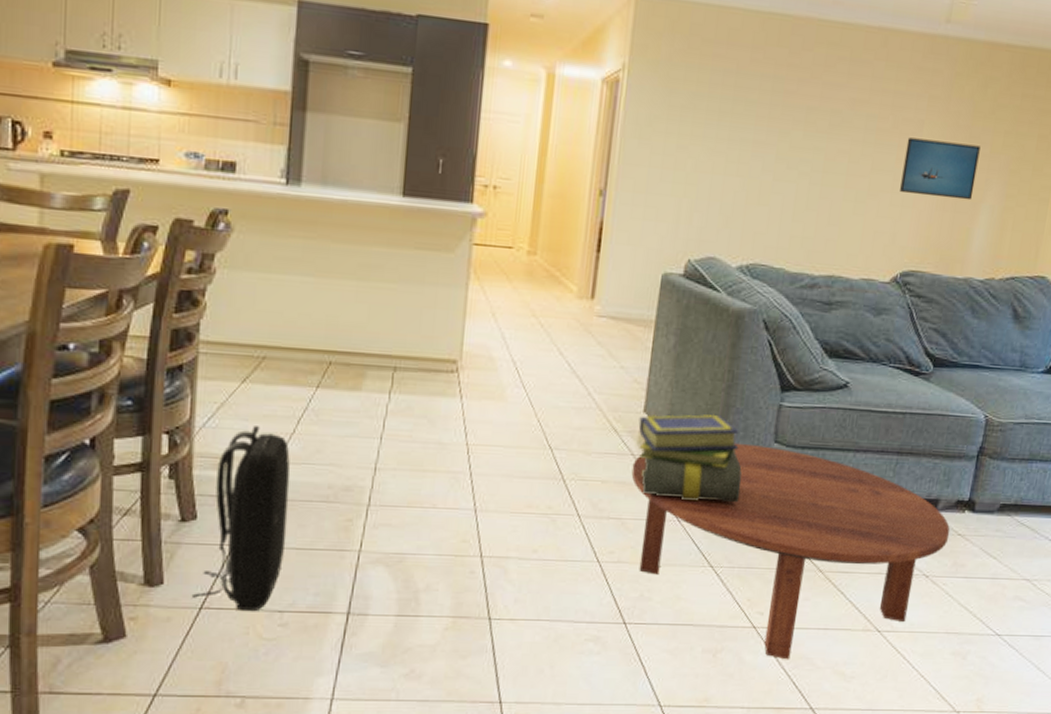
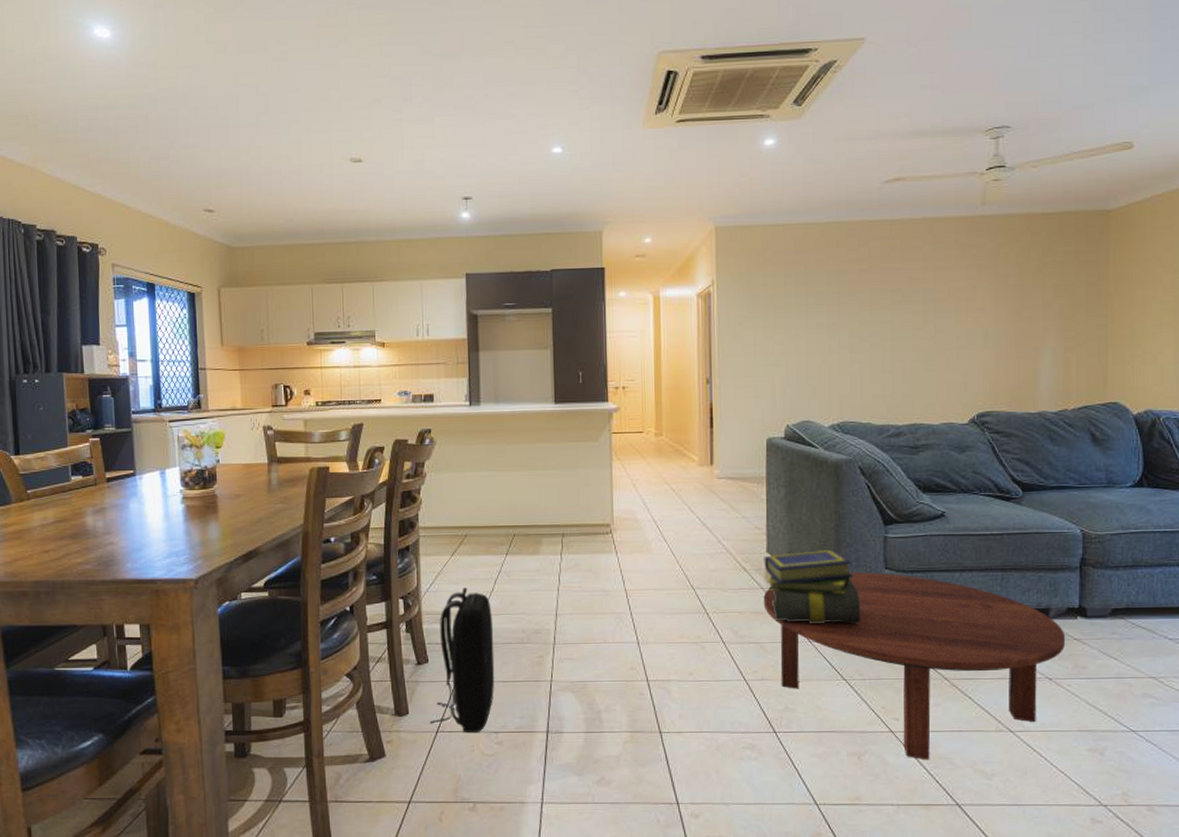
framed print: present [900,137,981,201] -> none [964,300,1033,348]

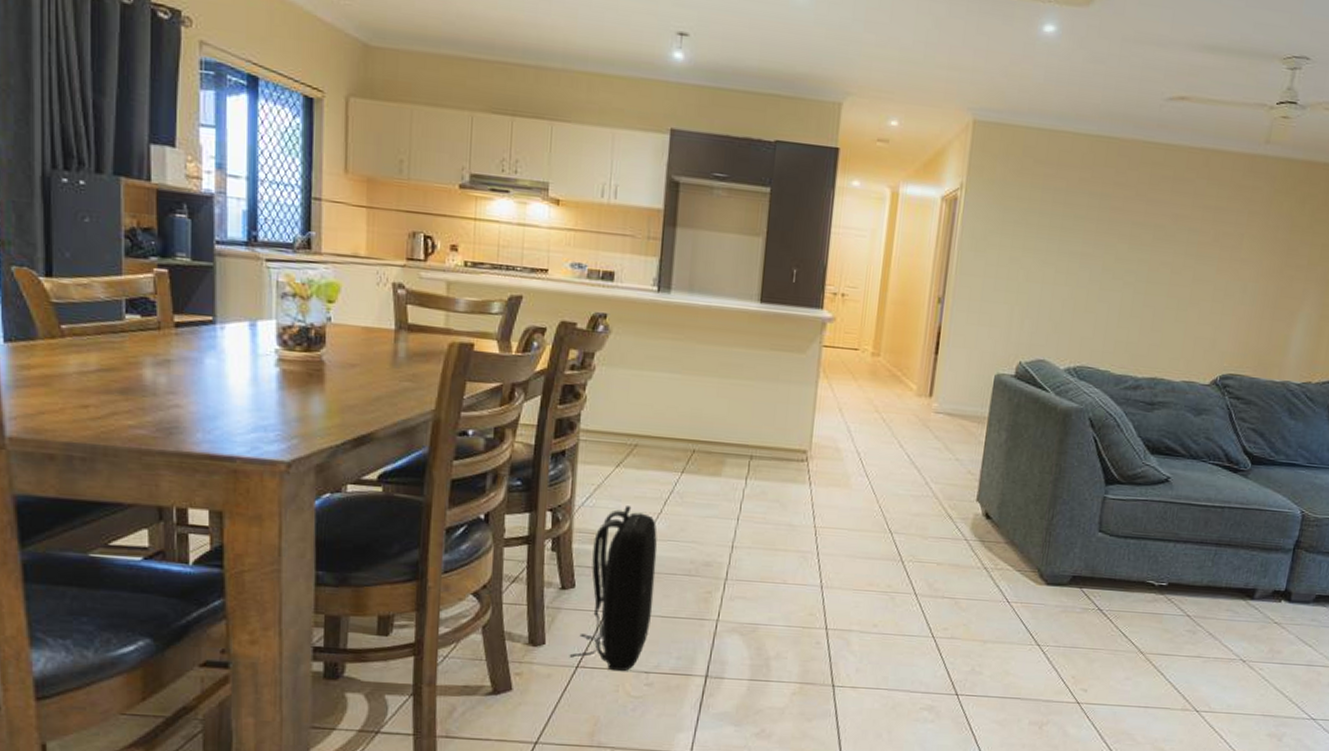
coffee table: present [763,572,1066,761] -> none [964,531,1267,735]
stack of books: present [764,549,861,624] -> none [971,503,1068,586]

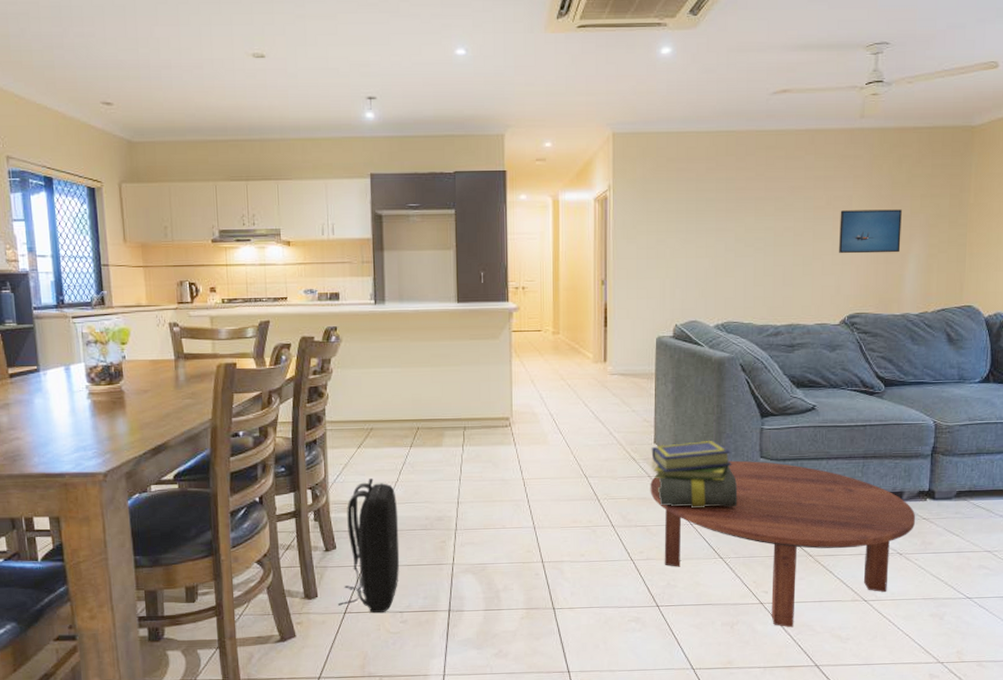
coffee table: none [964,531,1267,735] -> present [650,460,916,628]
stack of books: none [971,503,1068,586] -> present [651,440,738,509]
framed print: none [1220,250,1298,309] -> present [839,209,902,254]

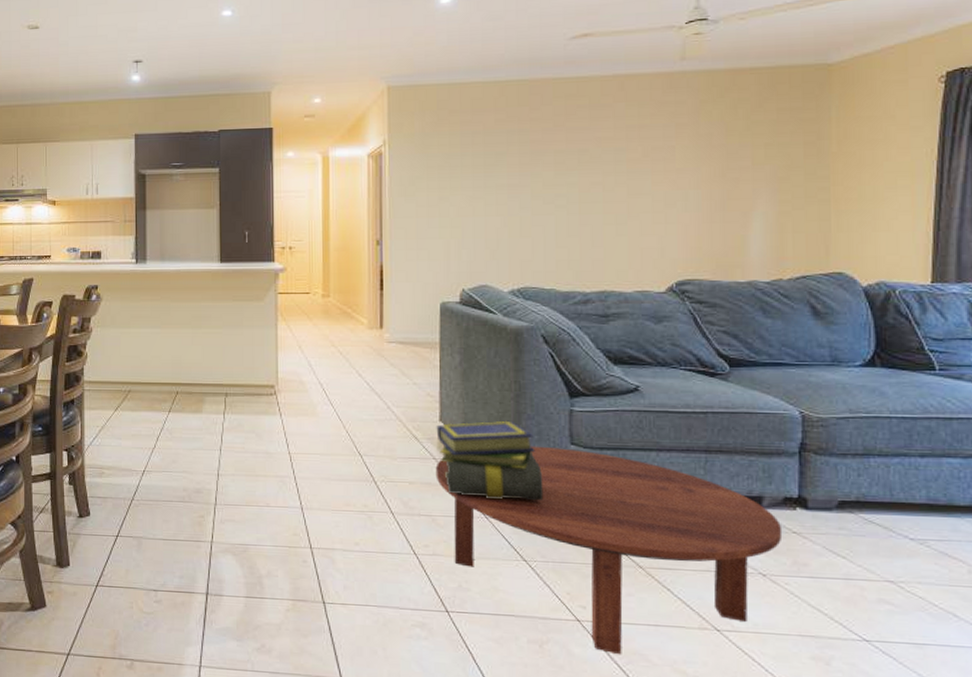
backpack: present [337,478,400,614] -> none [89,443,155,590]
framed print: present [839,209,902,254] -> none [660,160,741,212]

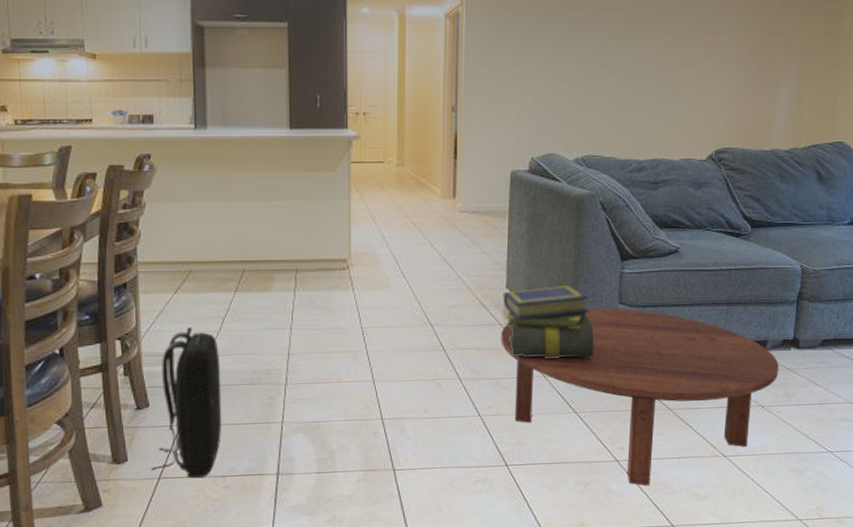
backpack: none [89,443,155,590] -> present [150,327,222,479]

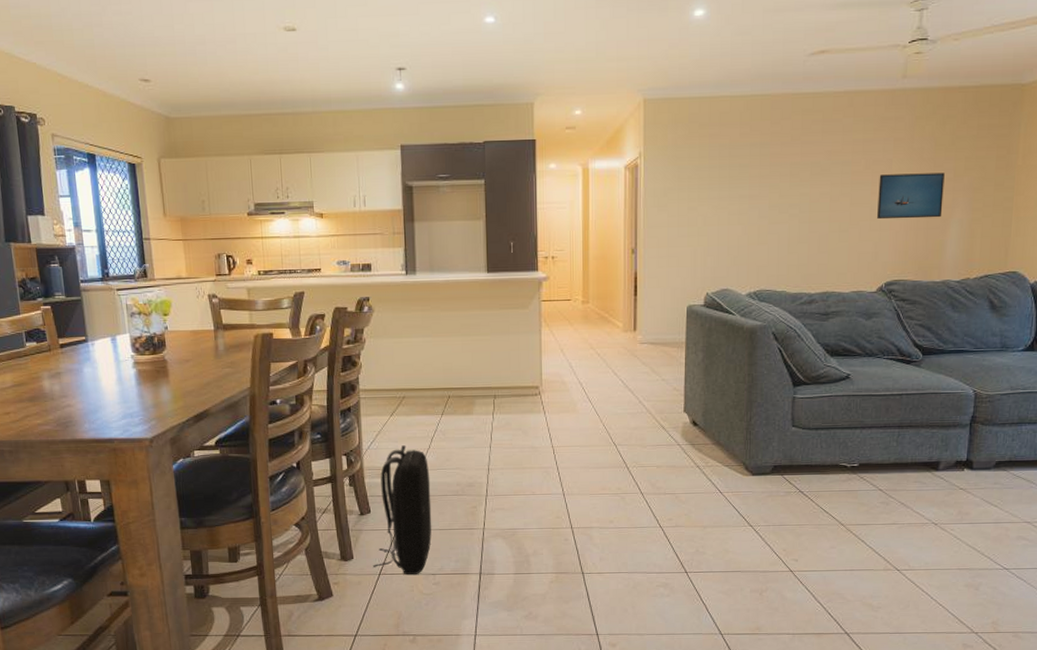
coffee table: present [501,307,780,486] -> none [679,429,953,596]
stack of books: present [503,284,595,359] -> none [681,408,768,477]
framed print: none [708,35,775,83] -> present [877,172,945,220]

